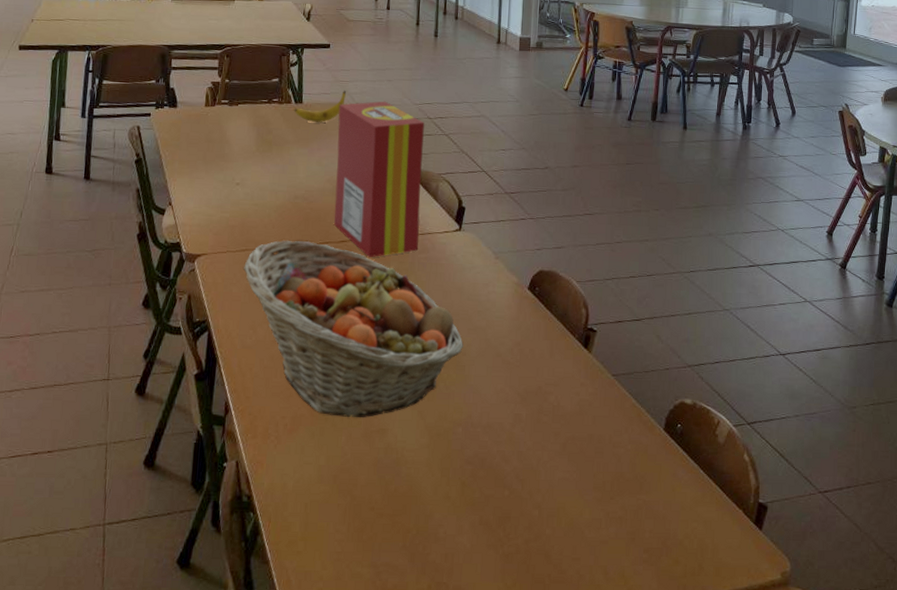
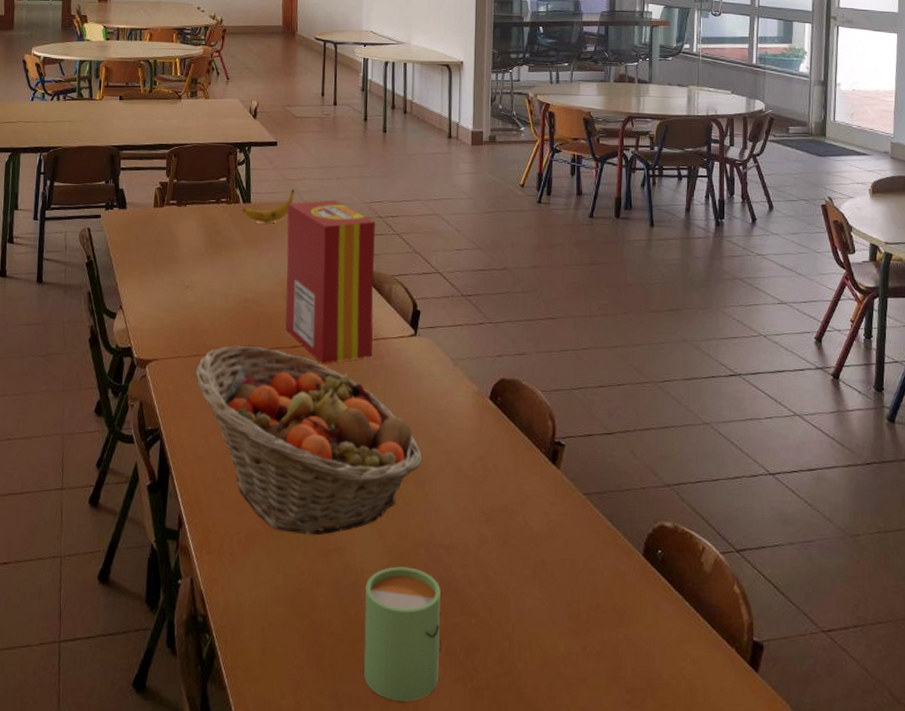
mug: none [402,445,477,568] -> present [363,566,442,702]

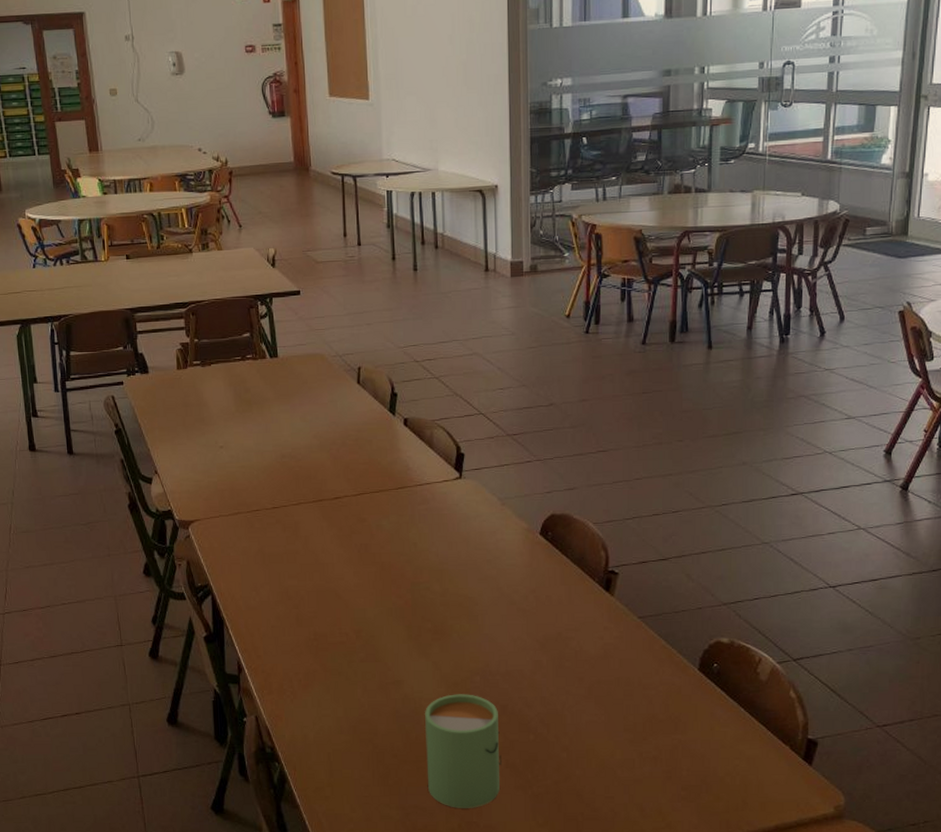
fruit basket: present [194,345,423,535] -> none [237,500,474,671]
banana: present [242,188,294,223] -> none [270,339,323,376]
cereal box: present [284,199,375,364] -> none [317,347,418,513]

